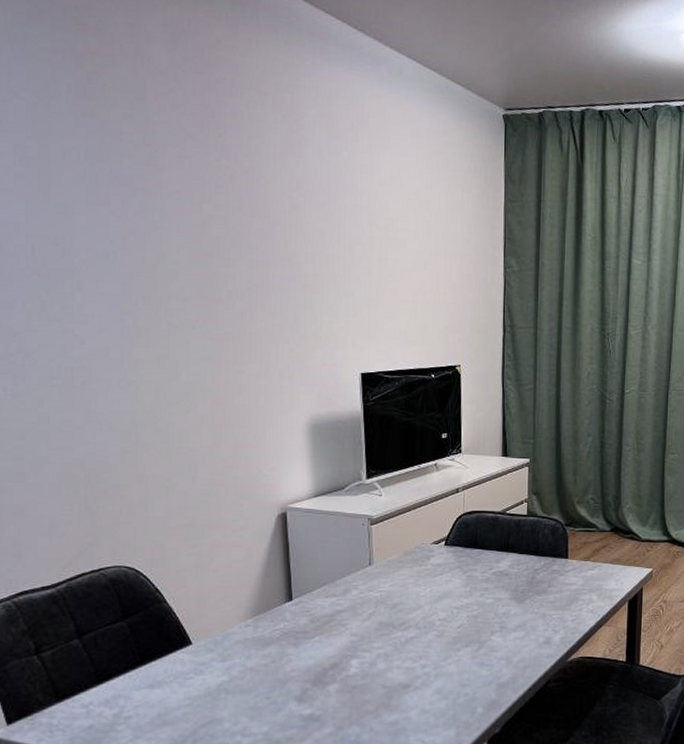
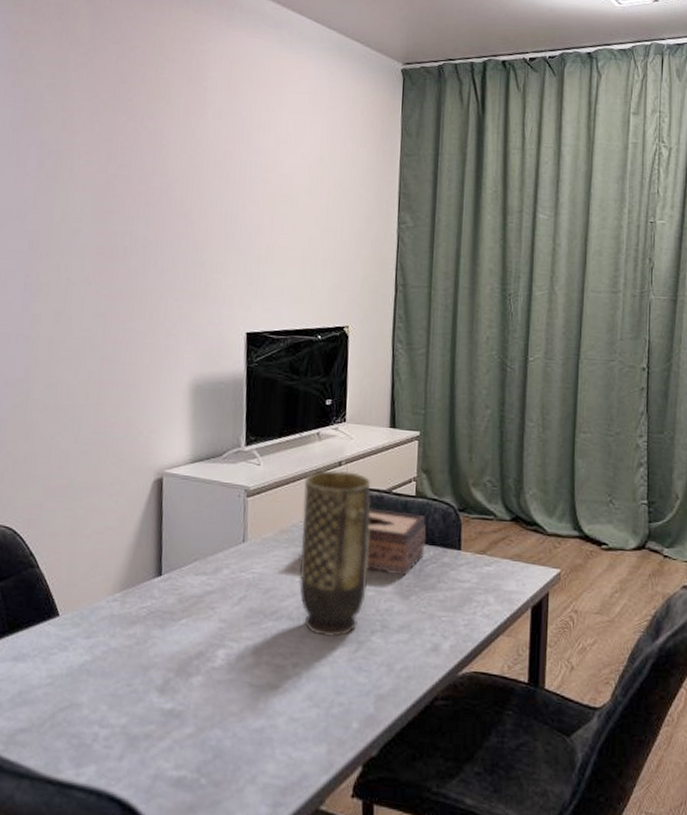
vase: none [424,496,487,641] -> present [299,470,371,638]
tissue box: none [485,528,538,584] -> present [366,508,426,576]

